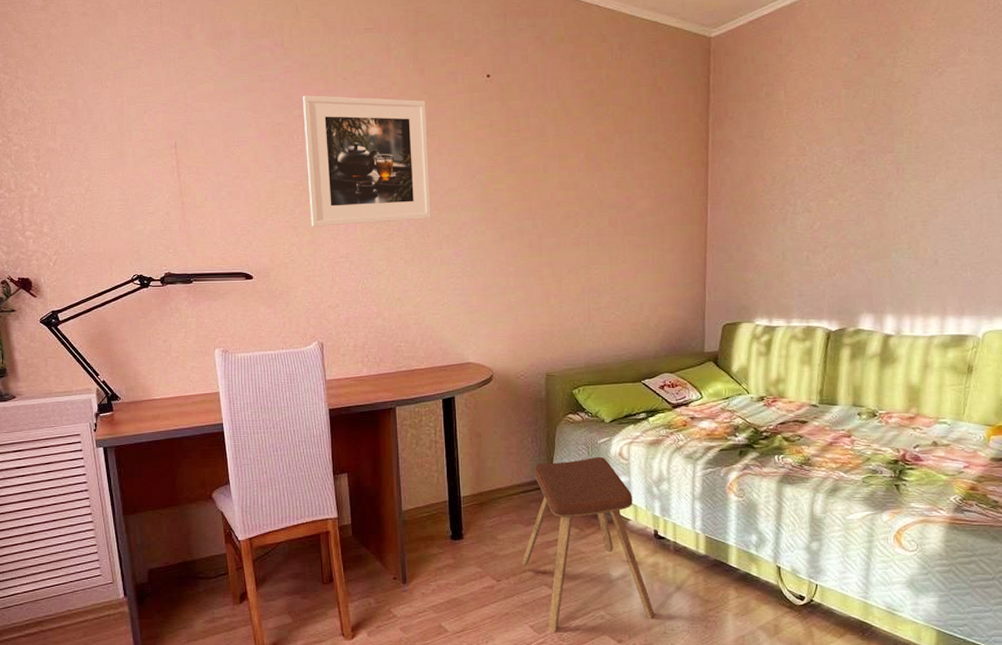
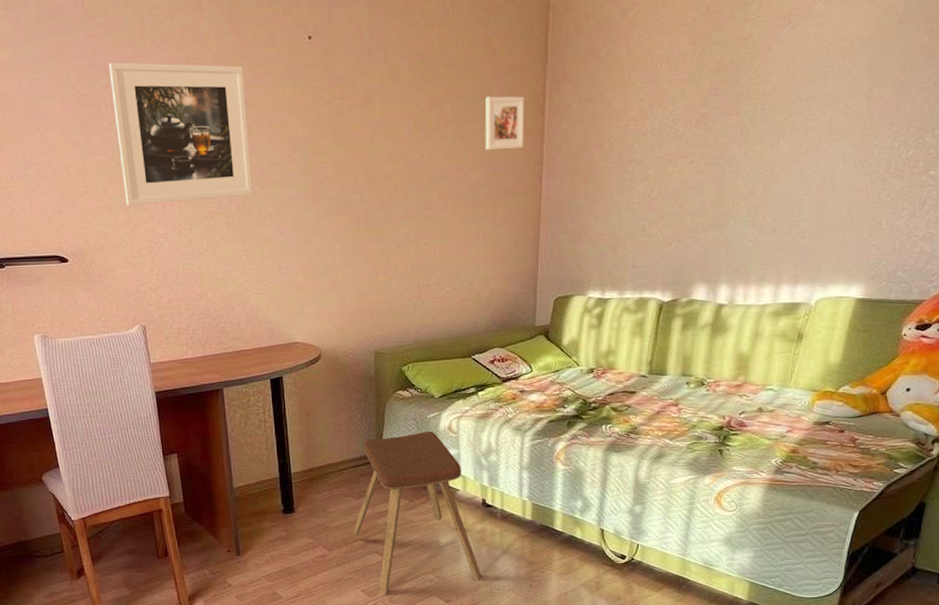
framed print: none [652,131,690,181] -> present [485,96,525,150]

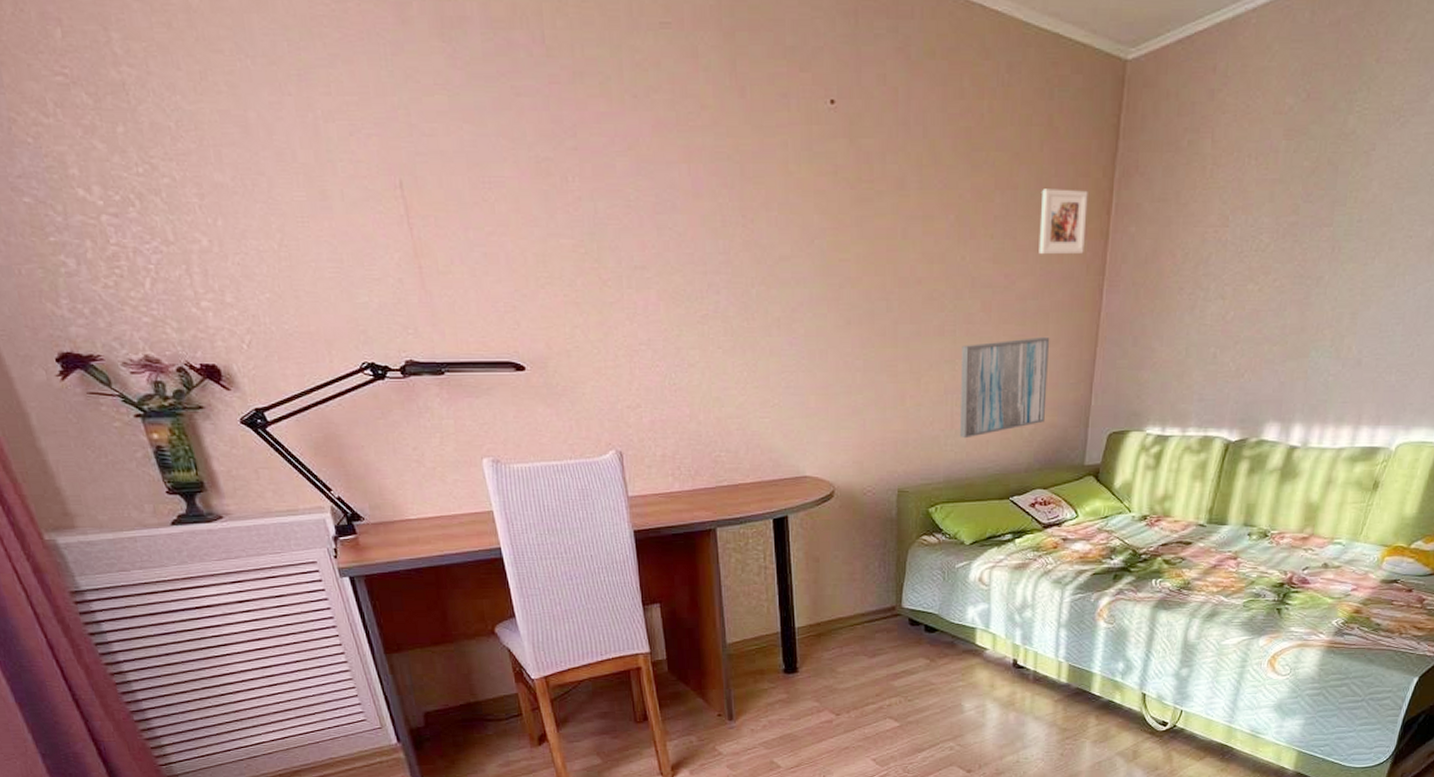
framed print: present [108,62,253,206] -> none [576,119,757,303]
music stool: present [352,431,482,596] -> none [864,582,1008,765]
wall art: none [424,219,499,307] -> present [959,337,1050,439]

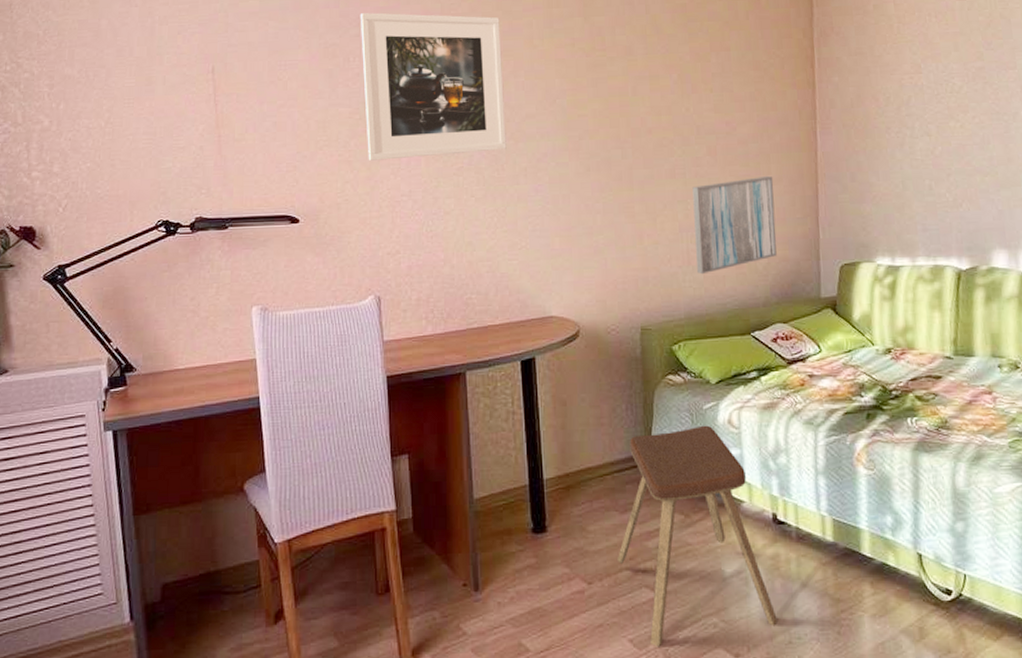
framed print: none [576,119,757,303] -> present [360,13,507,161]
music stool: none [864,582,1008,765] -> present [616,425,777,647]
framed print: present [1039,189,1088,254] -> none [752,48,795,103]

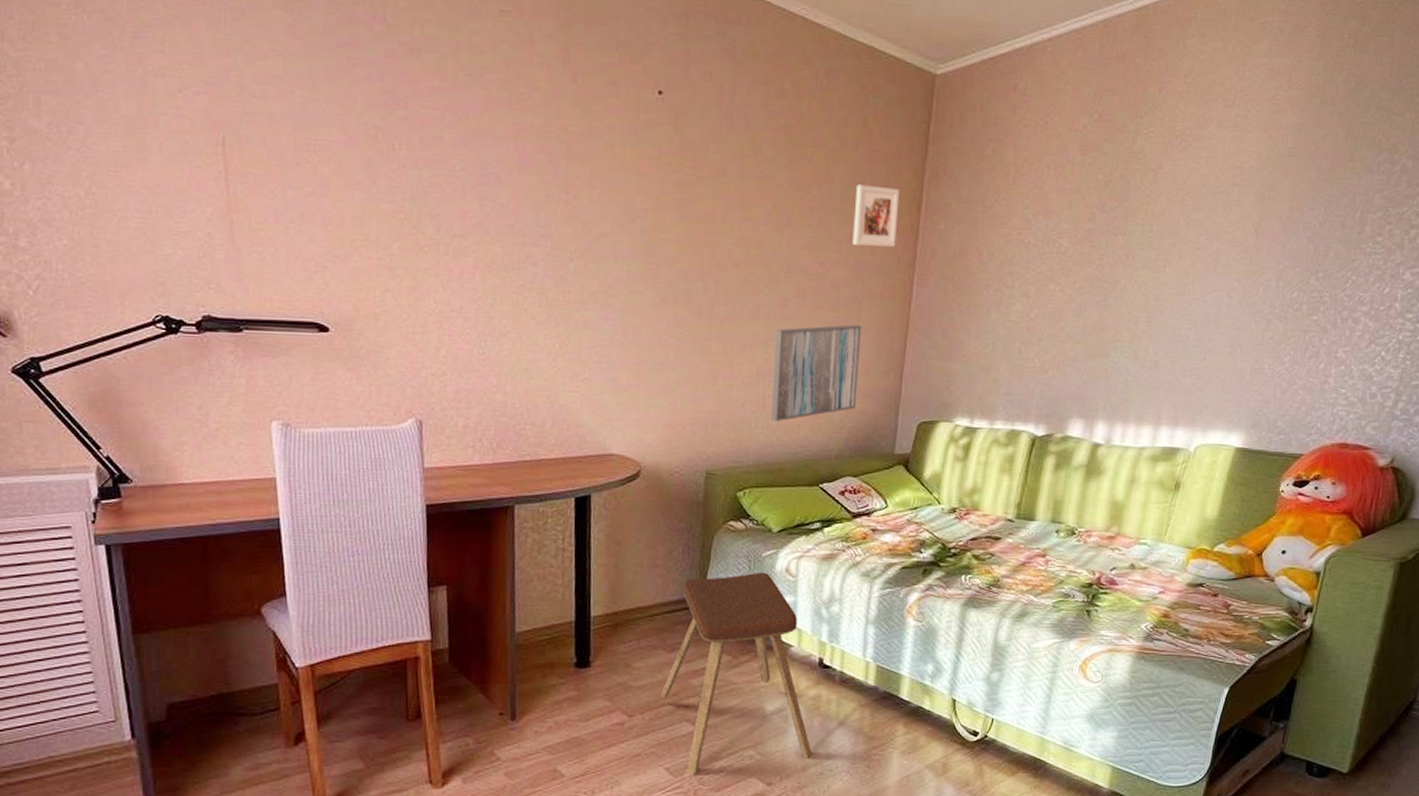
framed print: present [360,13,507,161] -> none [409,92,577,270]
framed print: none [752,48,795,103] -> present [852,184,900,247]

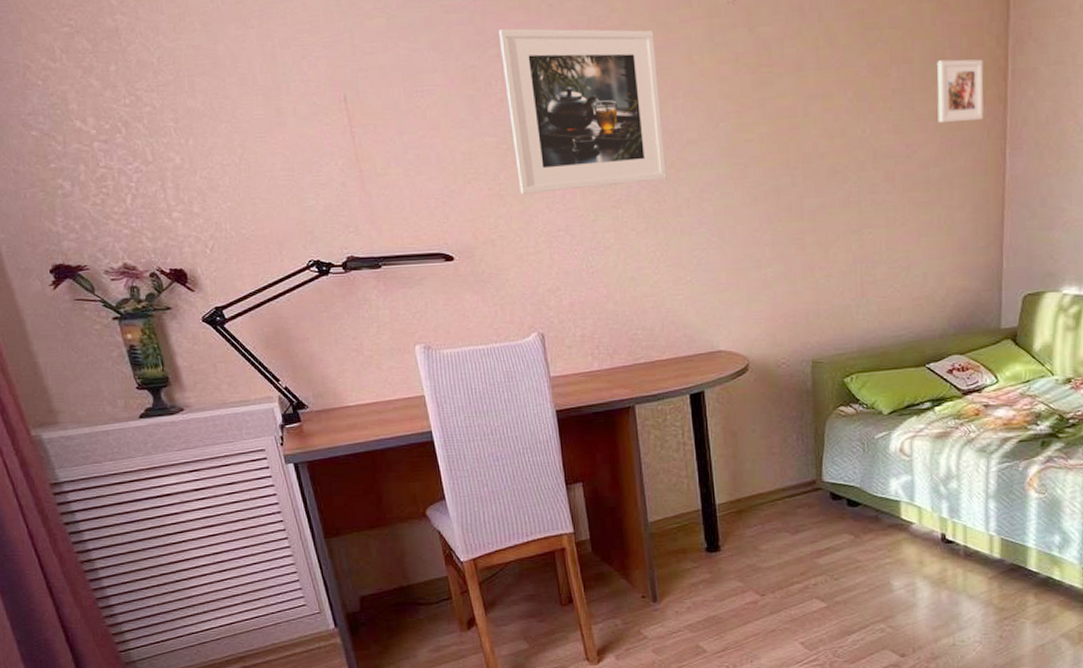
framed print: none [409,92,577,270] -> present [498,28,667,194]
music stool: present [659,572,812,776] -> none [788,453,942,649]
wall art: present [770,324,862,422] -> none [868,203,957,307]

